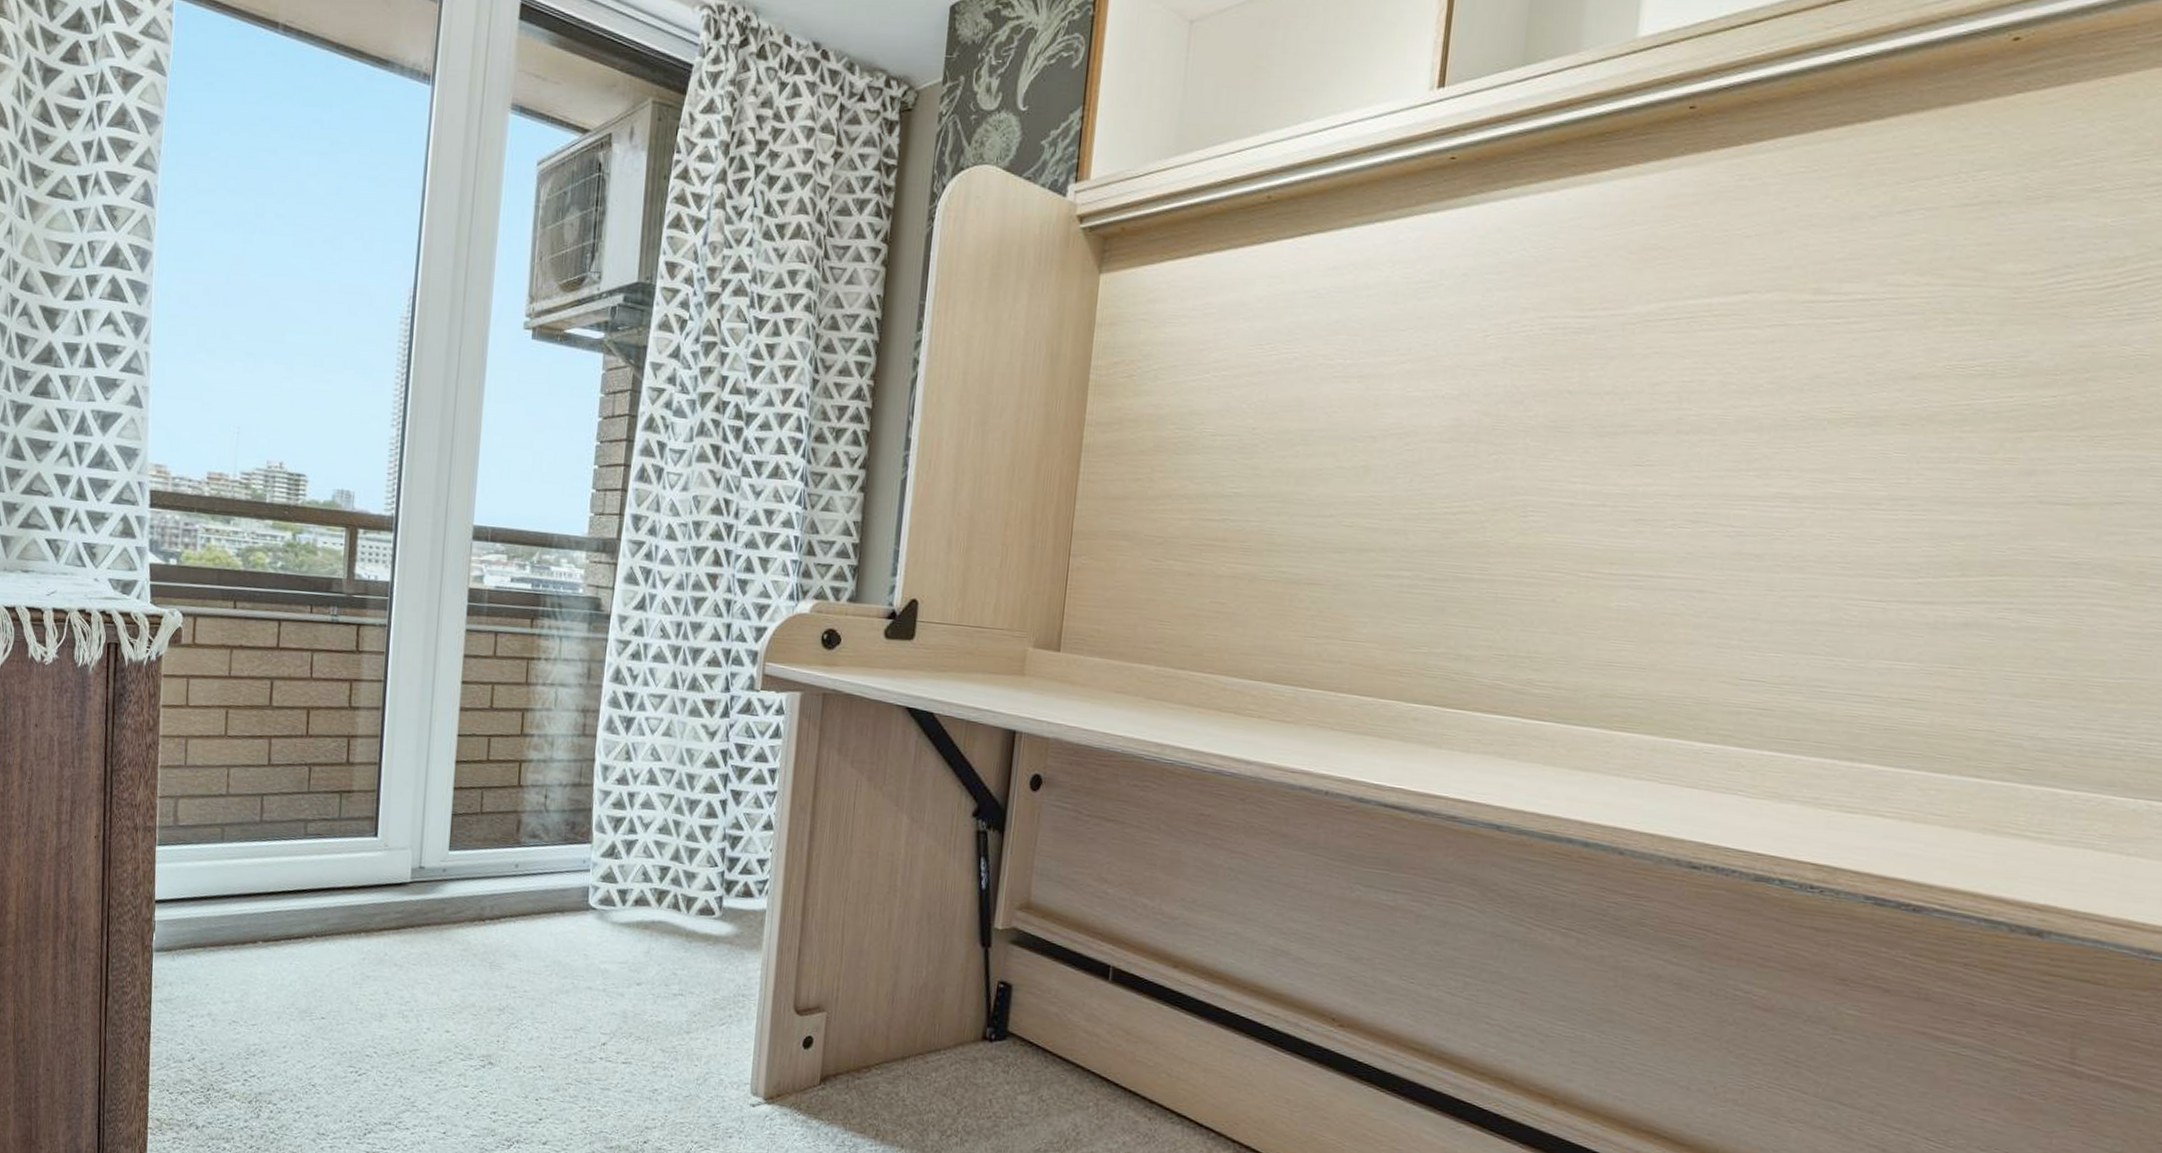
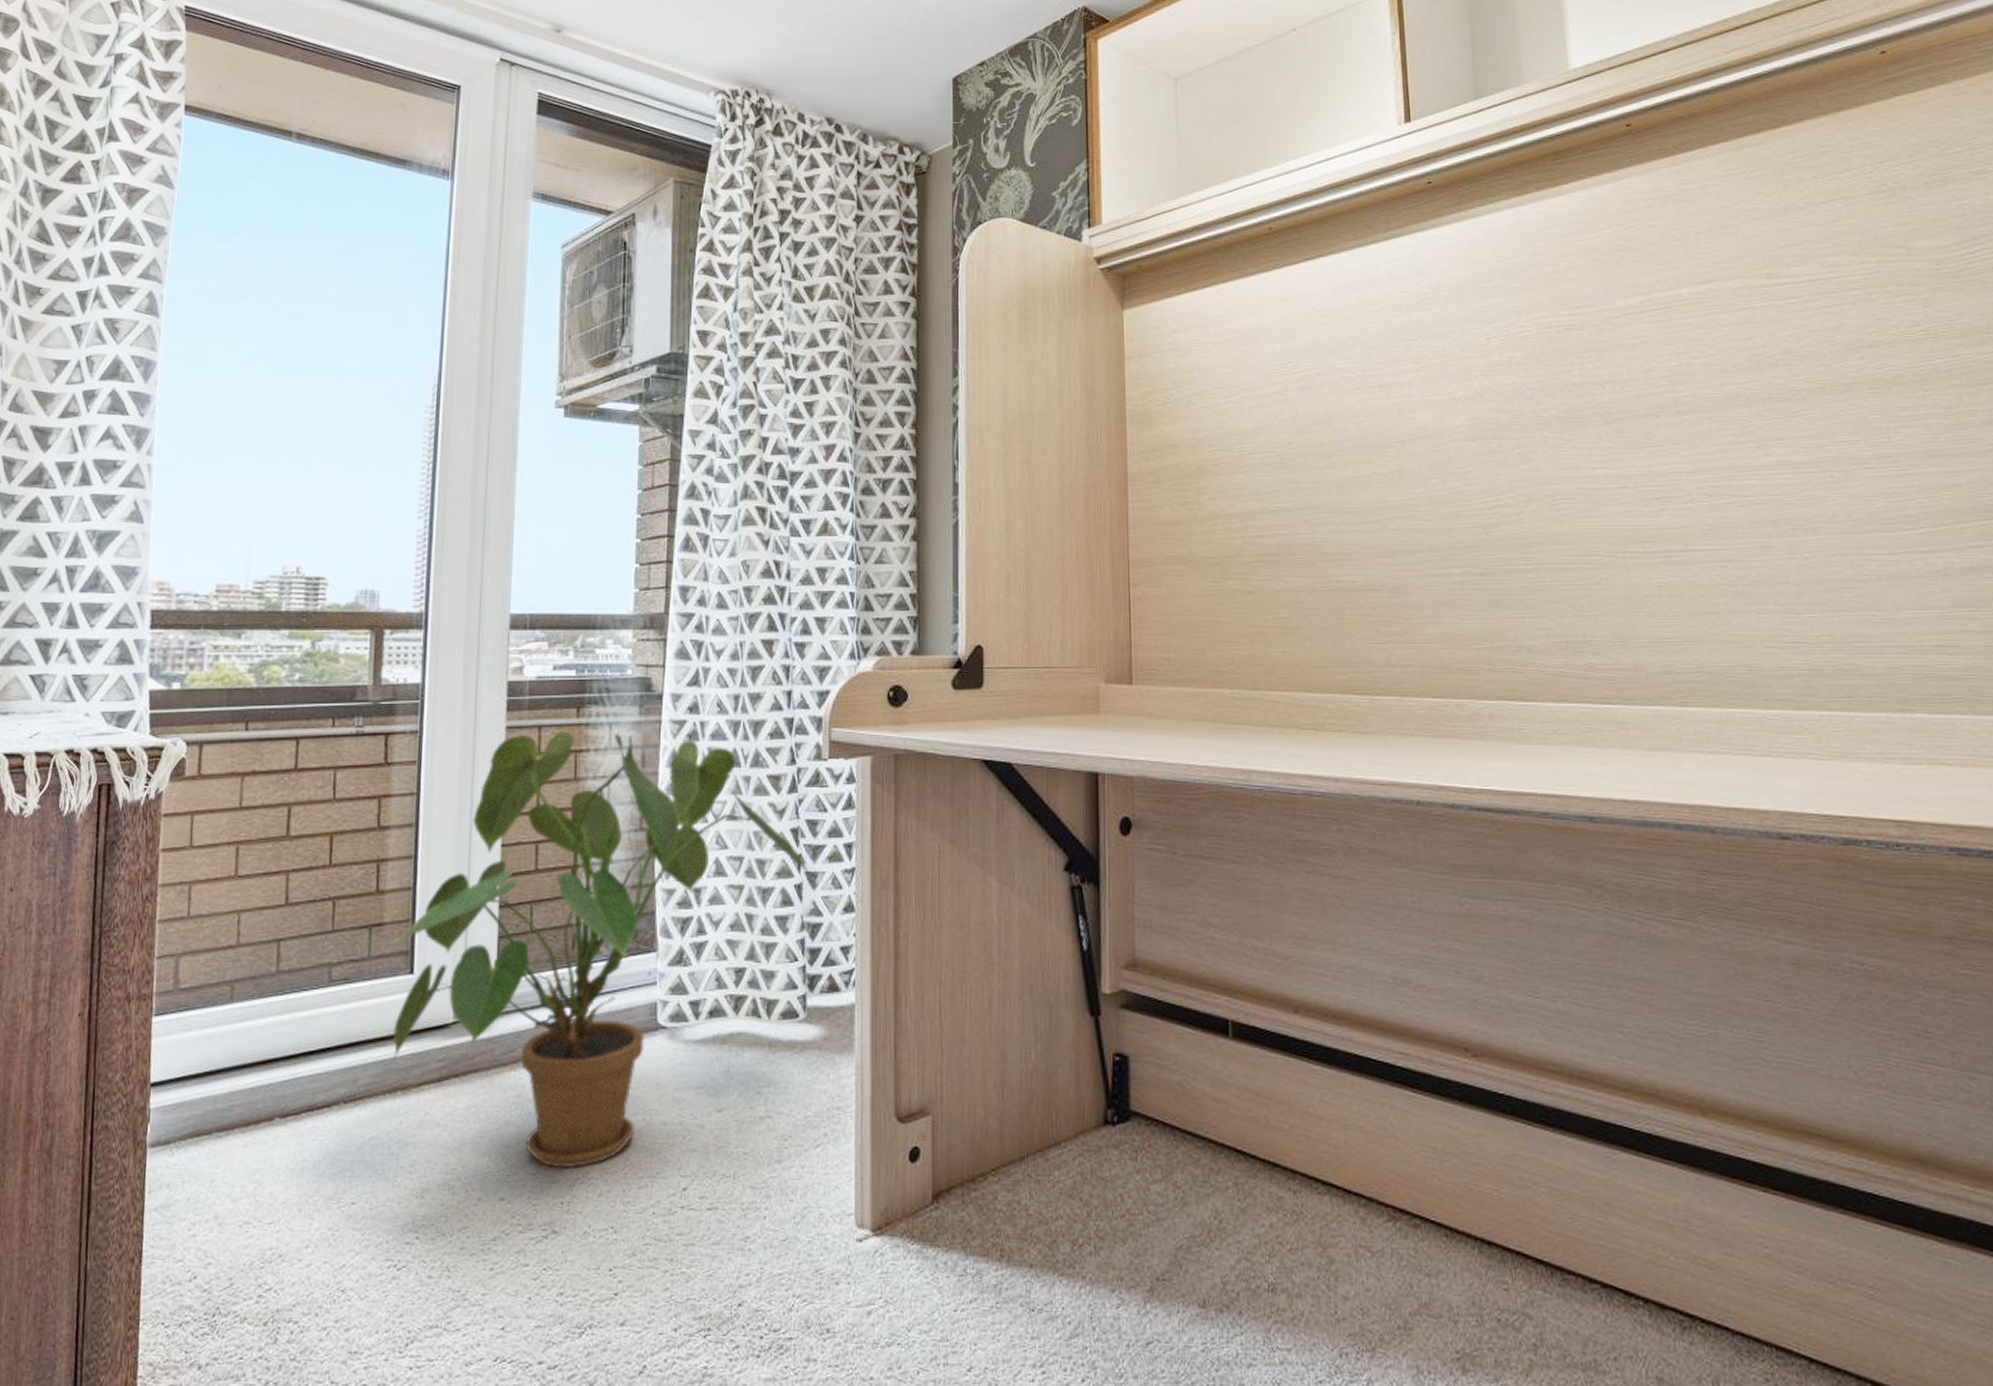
house plant: none [356,638,741,1015] -> present [388,731,817,1168]

